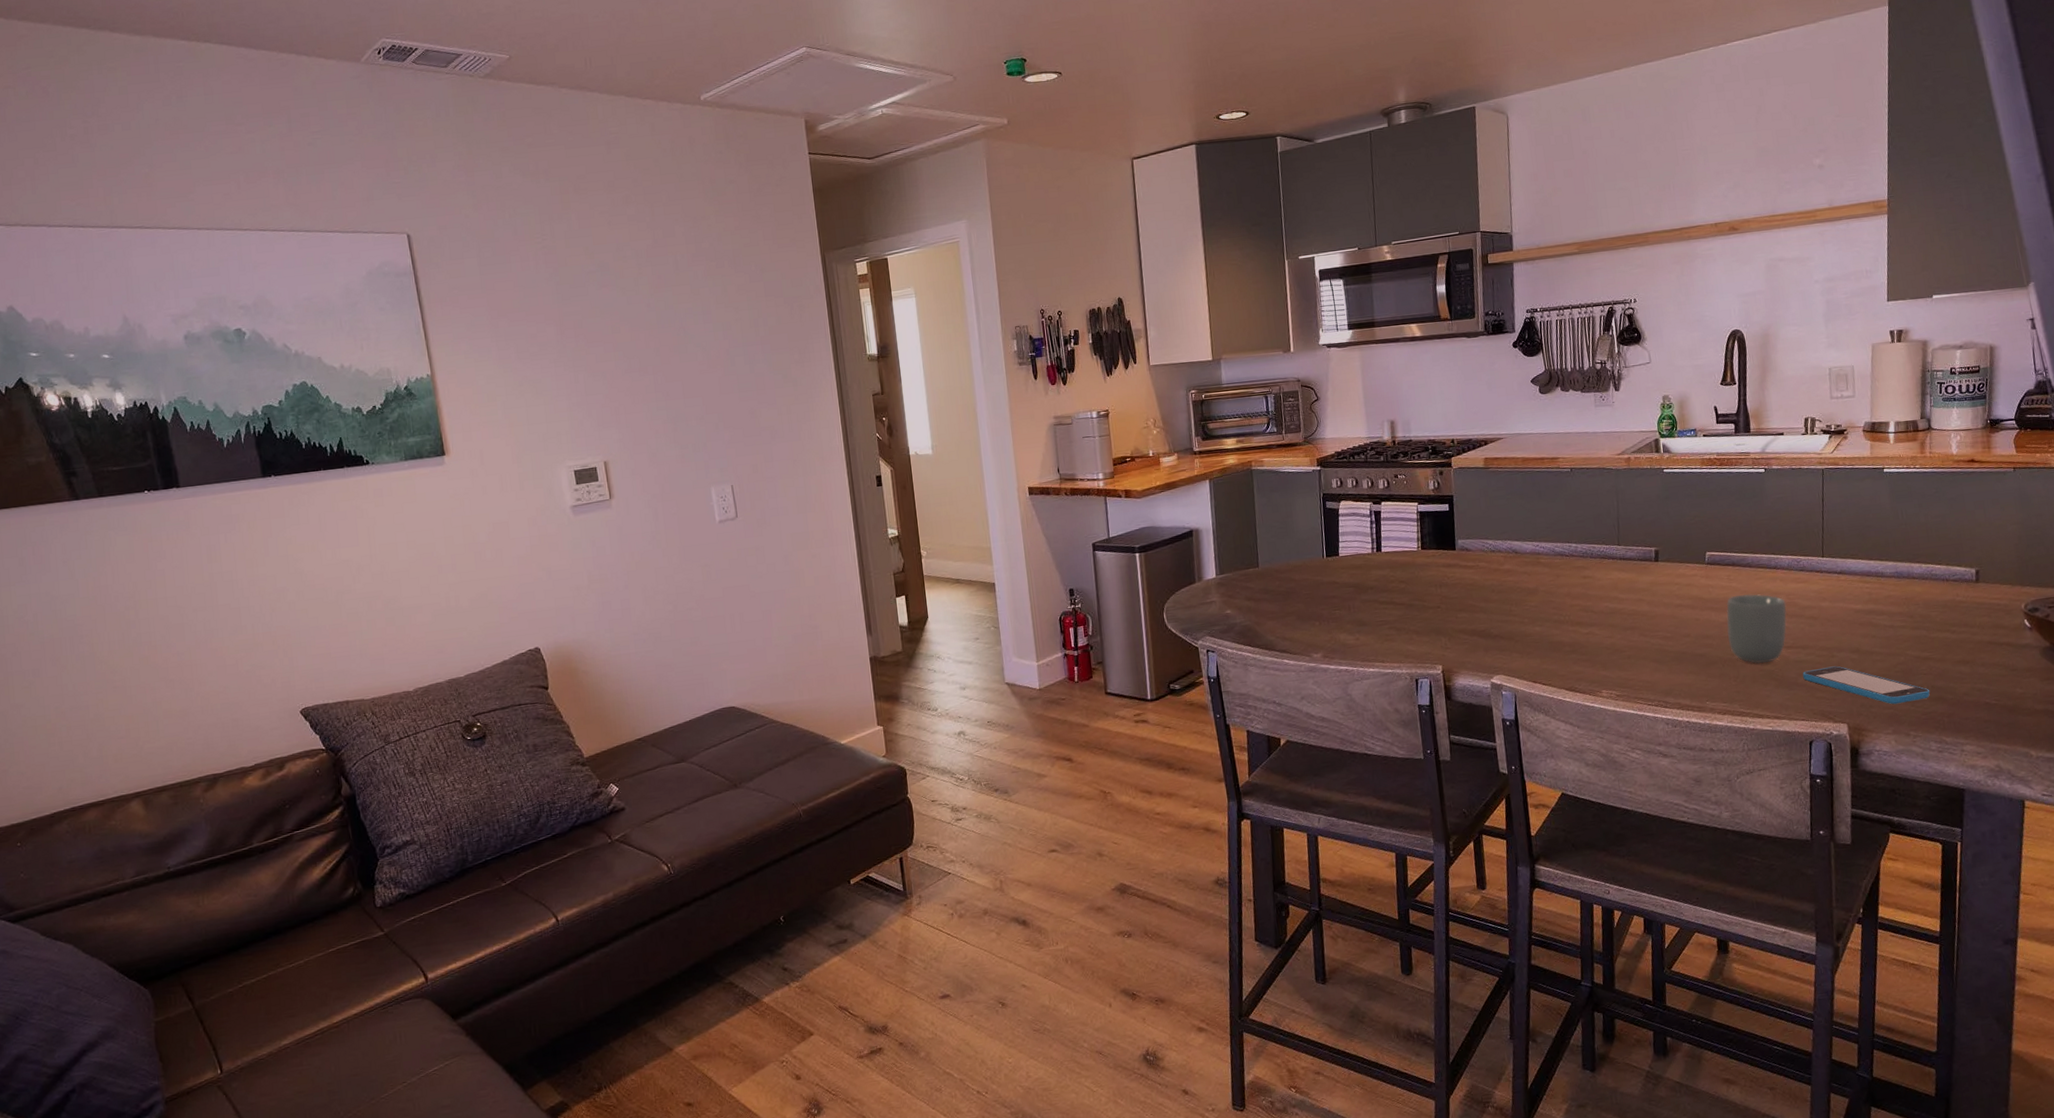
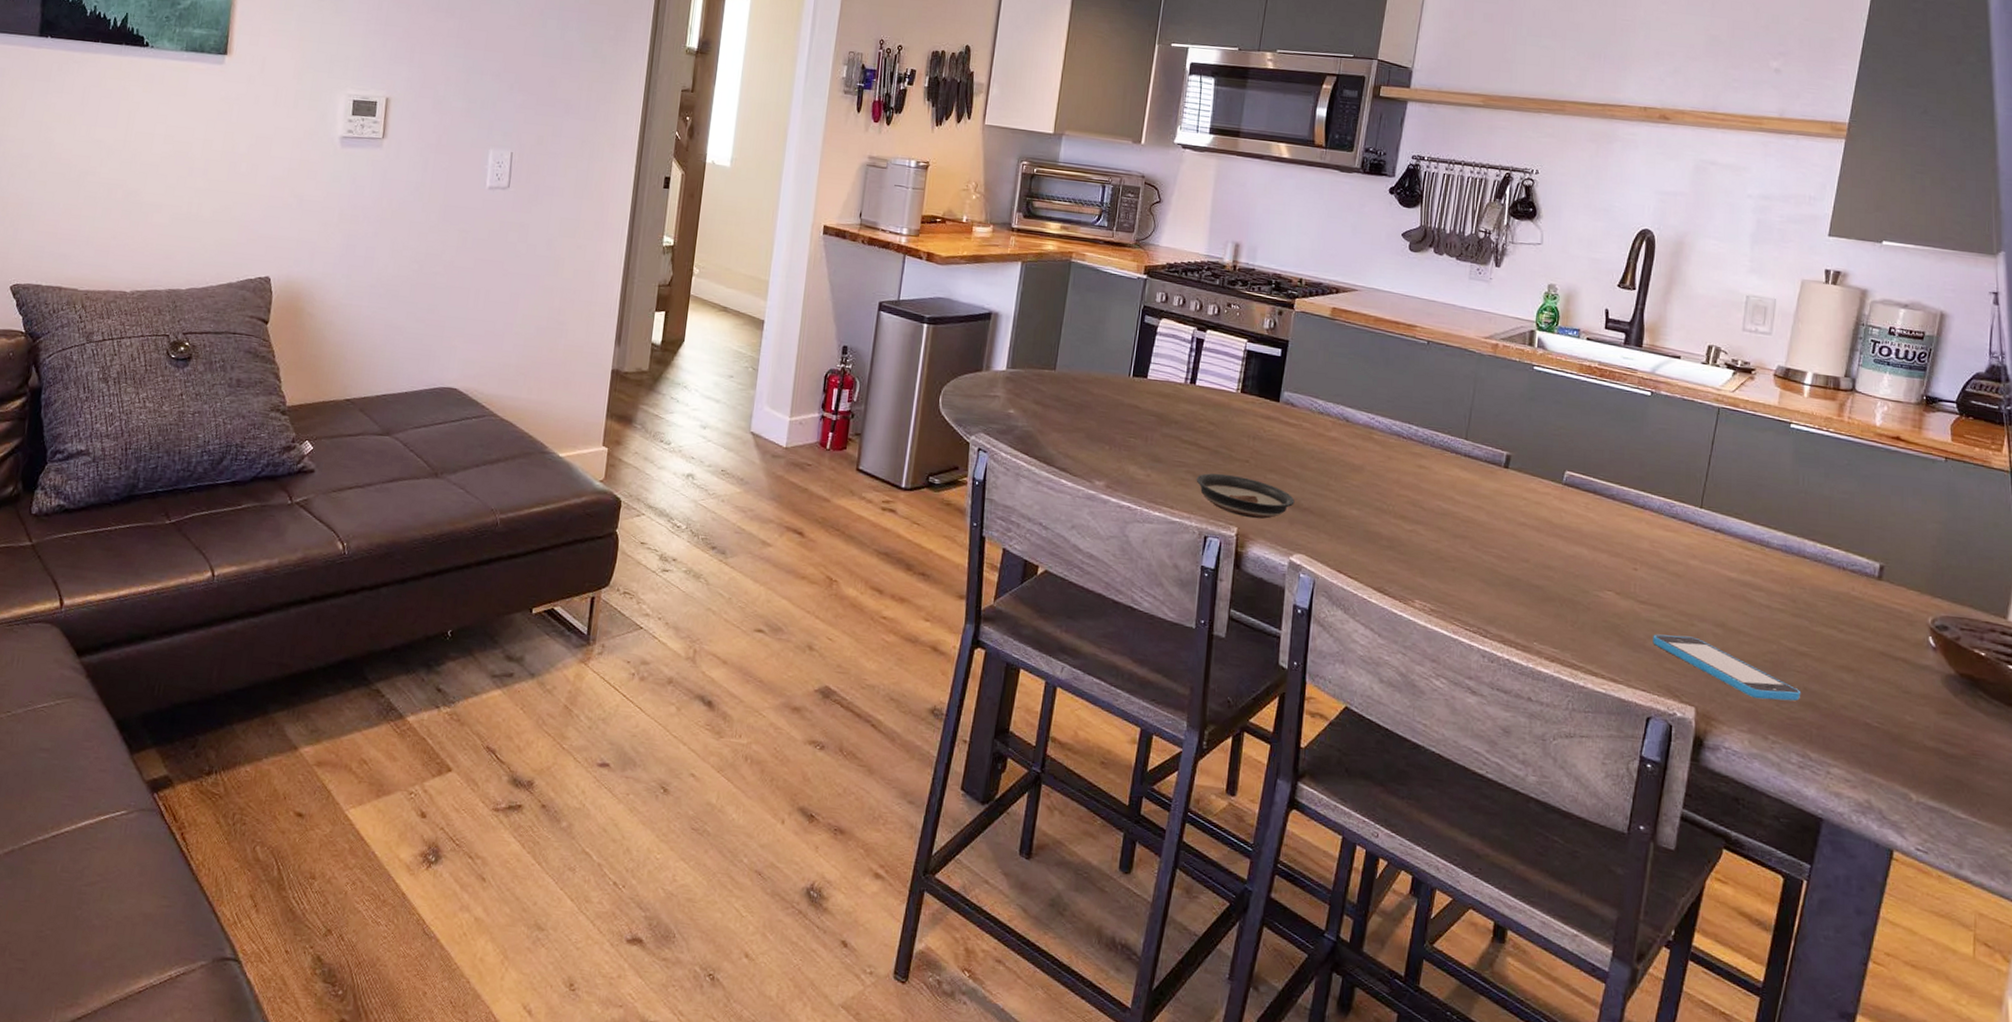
saucer: none [1398,621,1486,655] -> present [1196,473,1295,519]
cup: present [1726,594,1787,664] -> none [1573,528,1648,614]

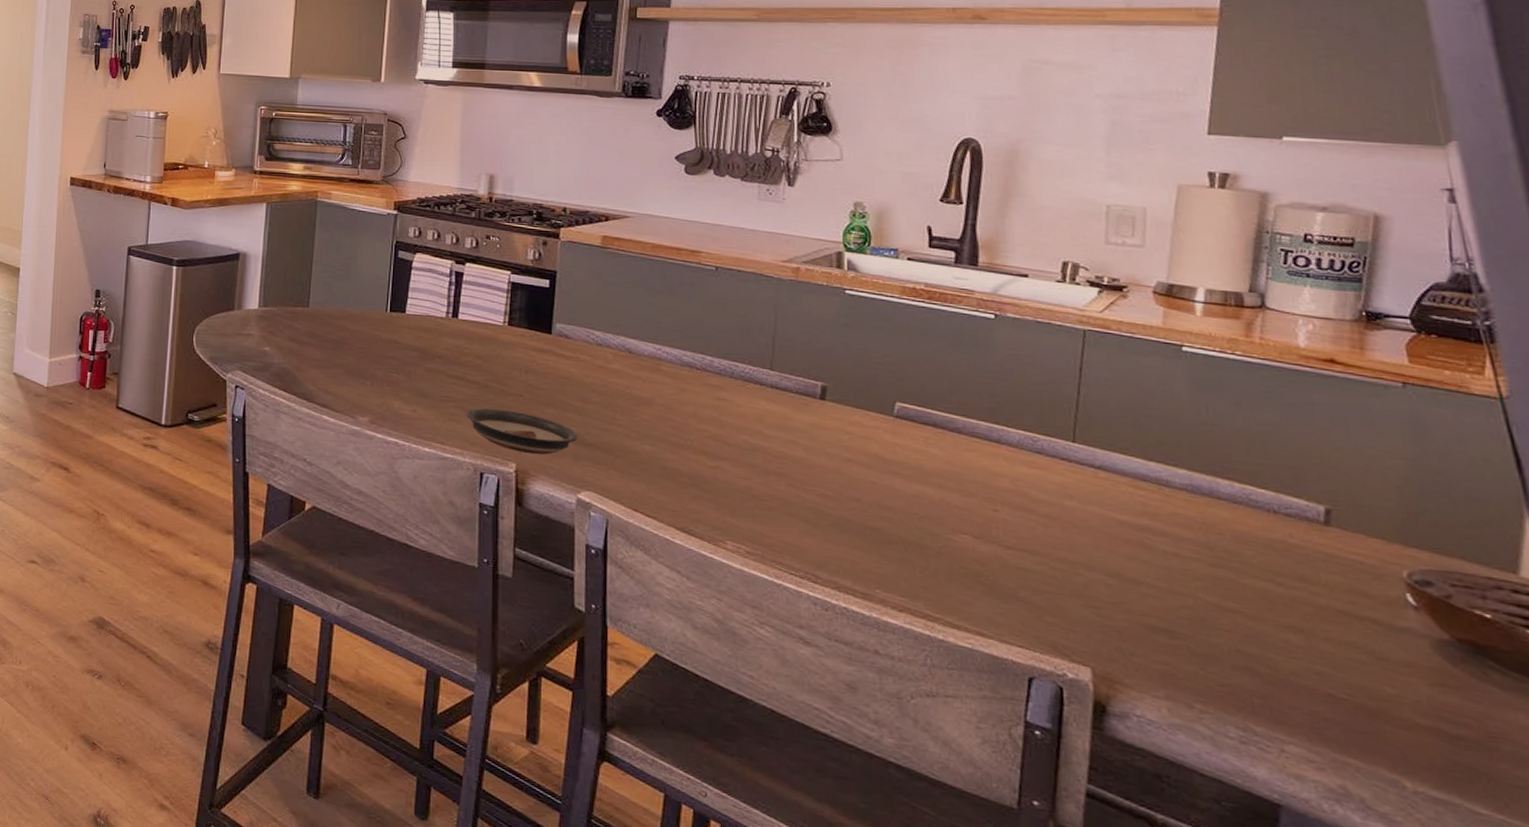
smartphone: present [1653,634,1801,701] -> none [1026,583,1234,665]

